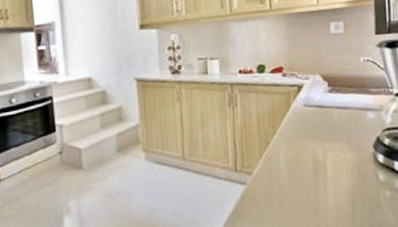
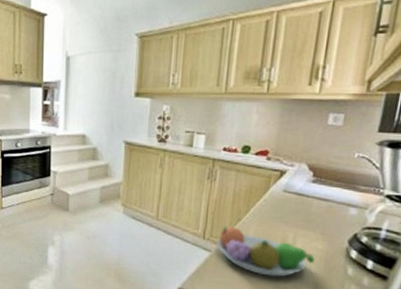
fruit bowl: none [250,152,347,200] -> present [217,225,315,277]

